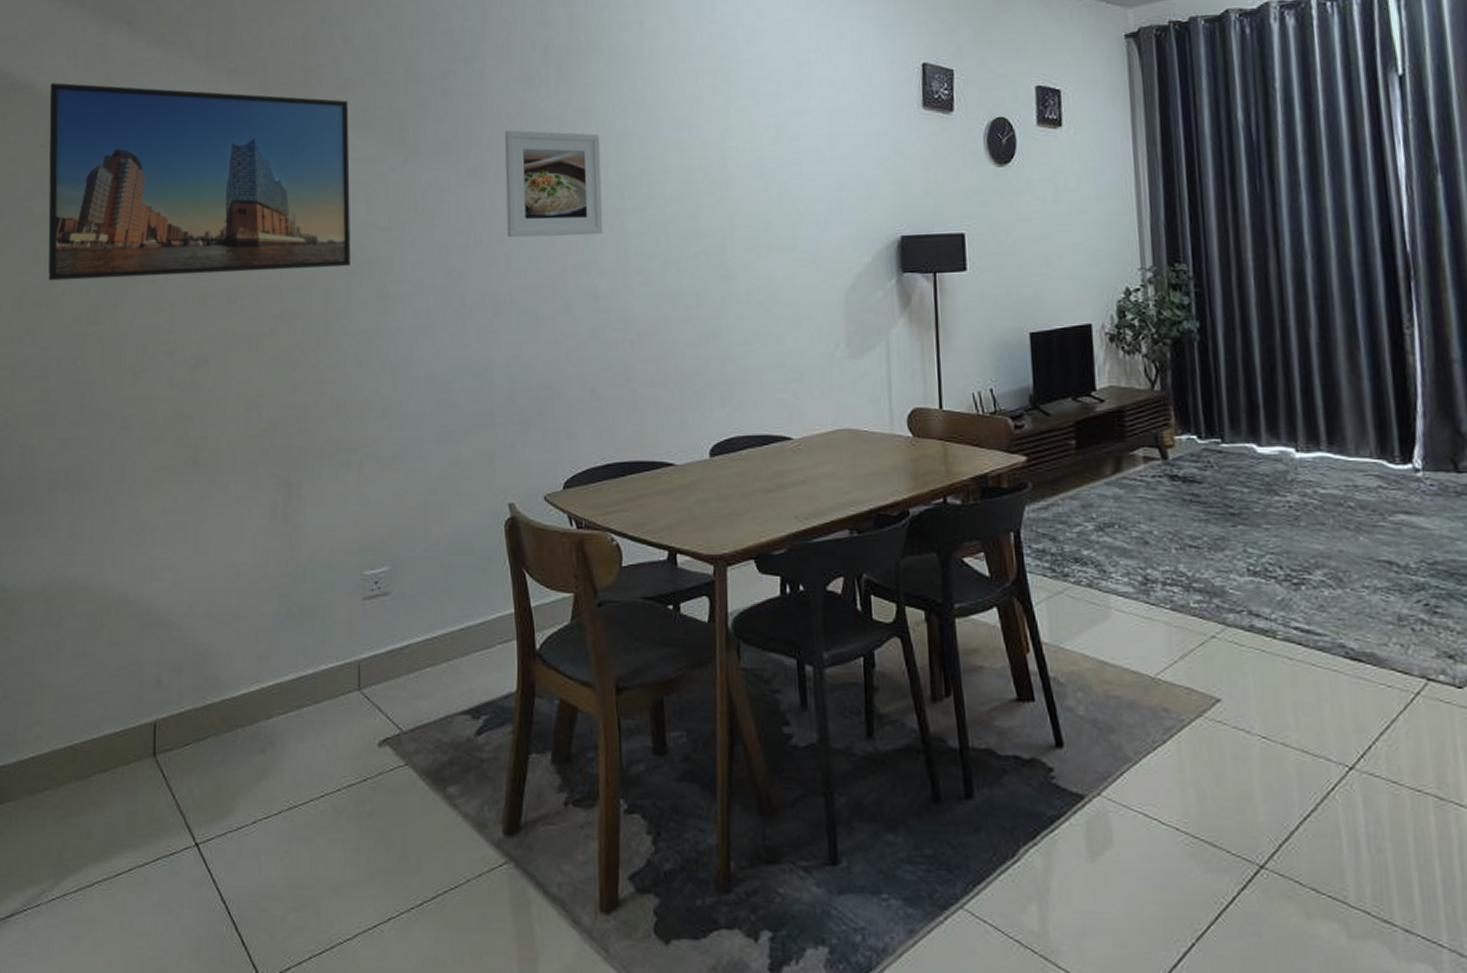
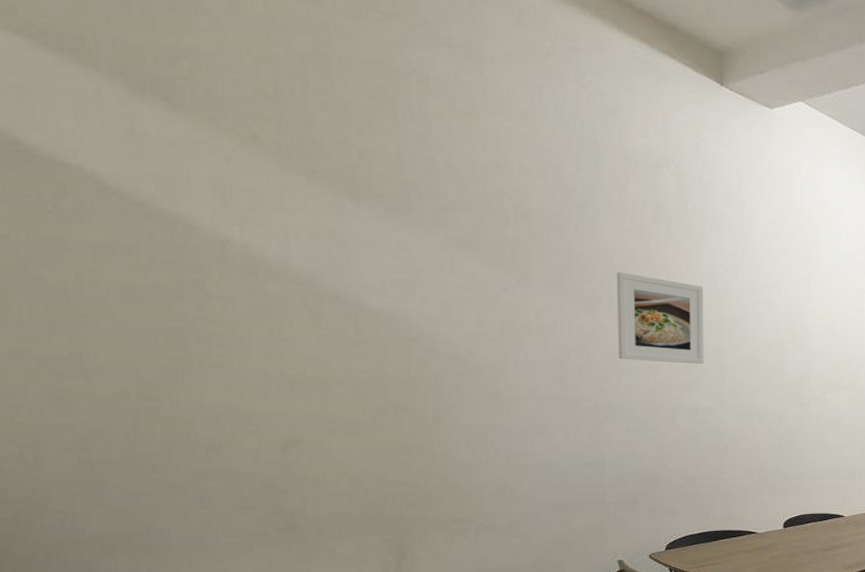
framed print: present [48,82,351,281] -> none [52,145,461,370]

